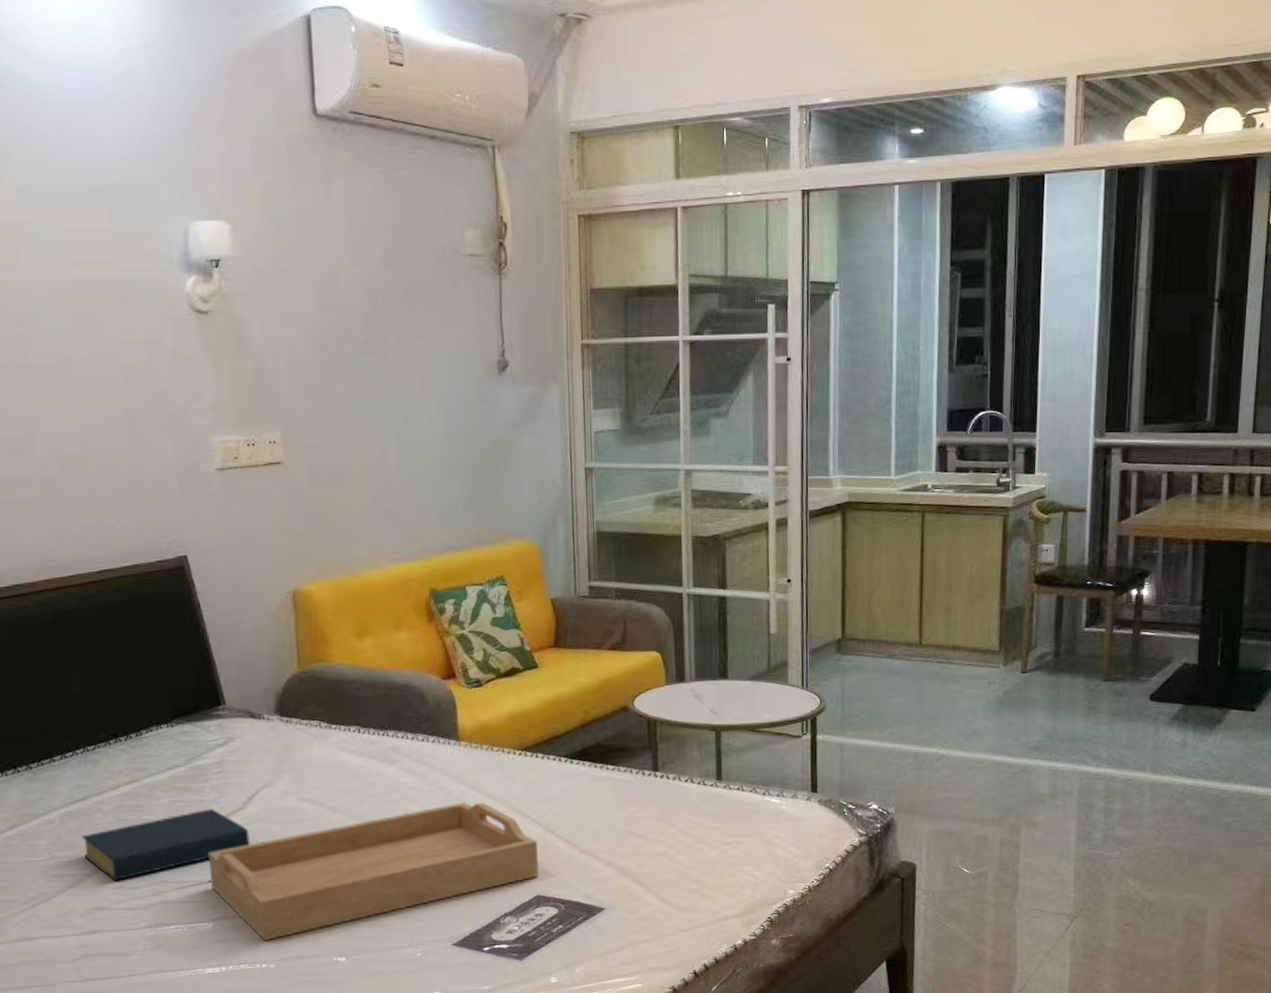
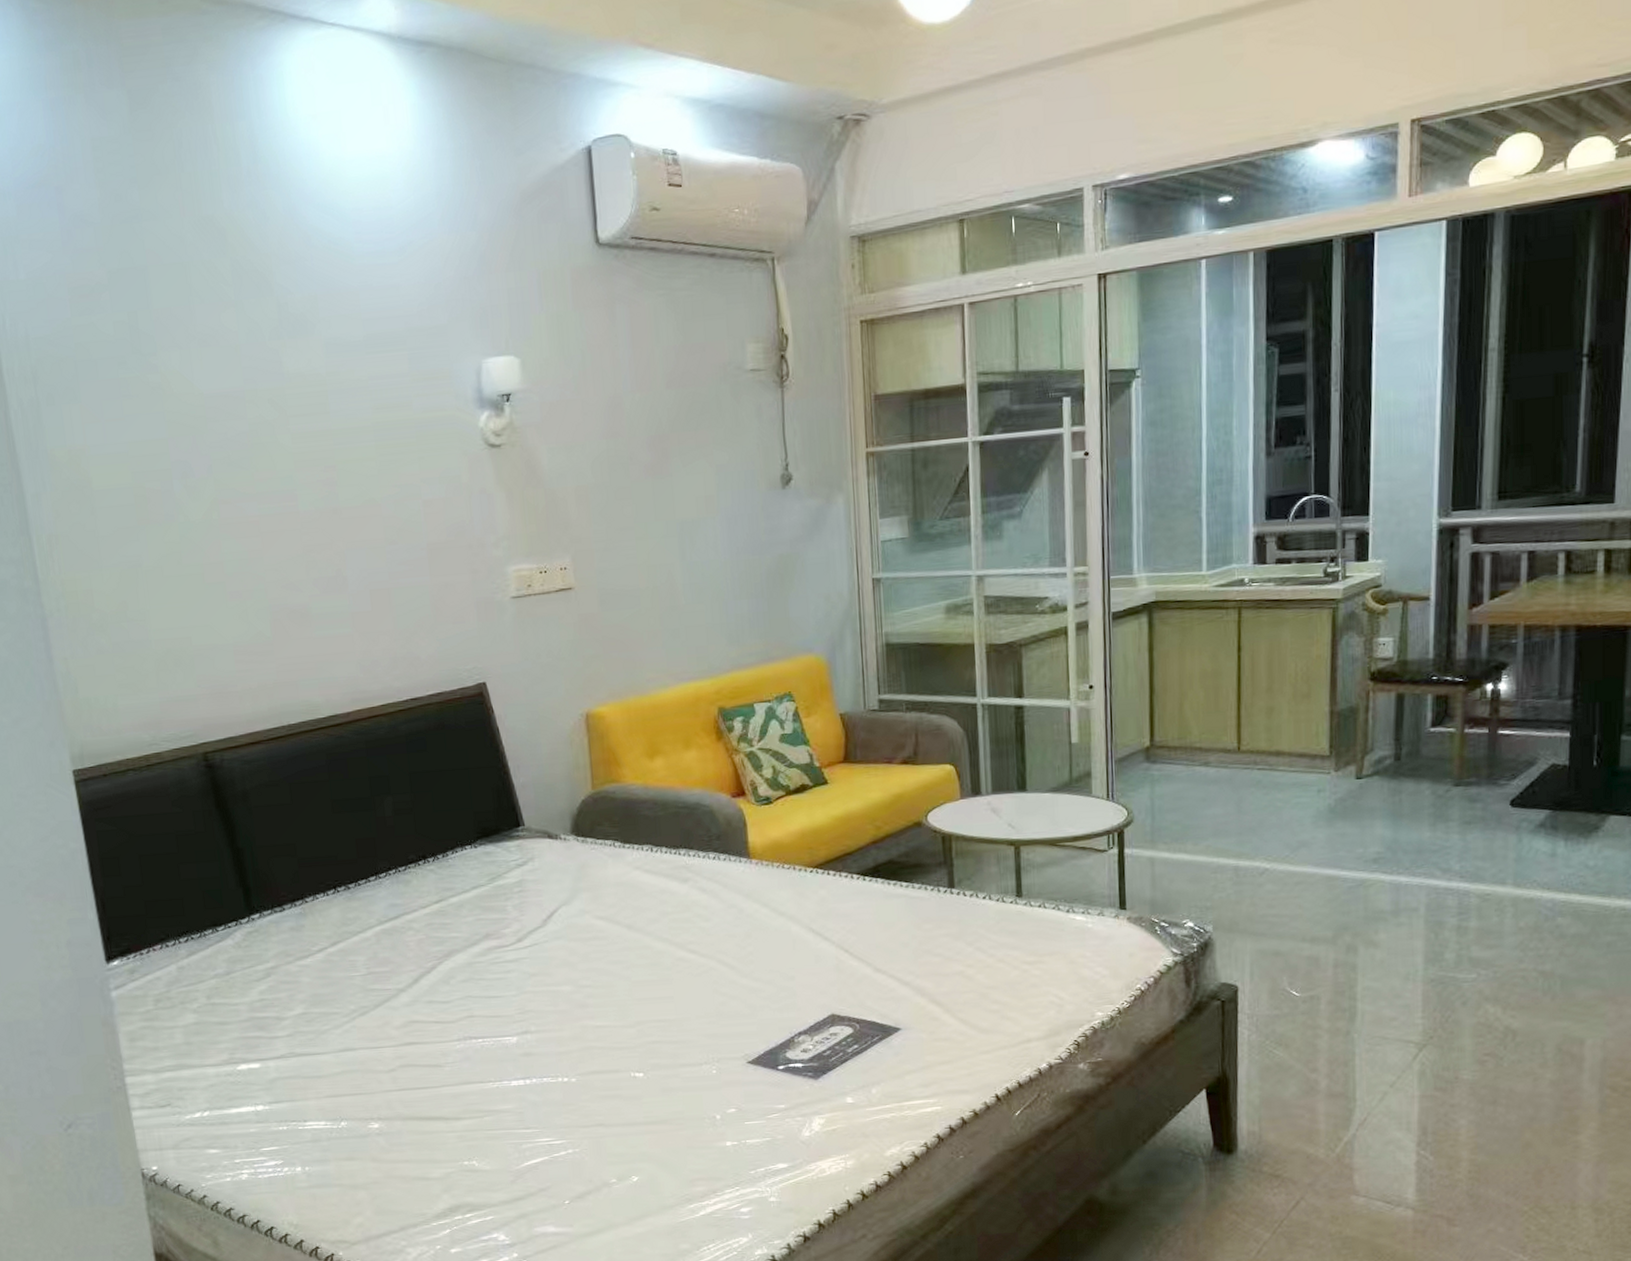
hardback book: present [81,809,250,880] -> none [395,927,550,995]
serving tray: present [207,802,539,941] -> none [511,920,832,1055]

